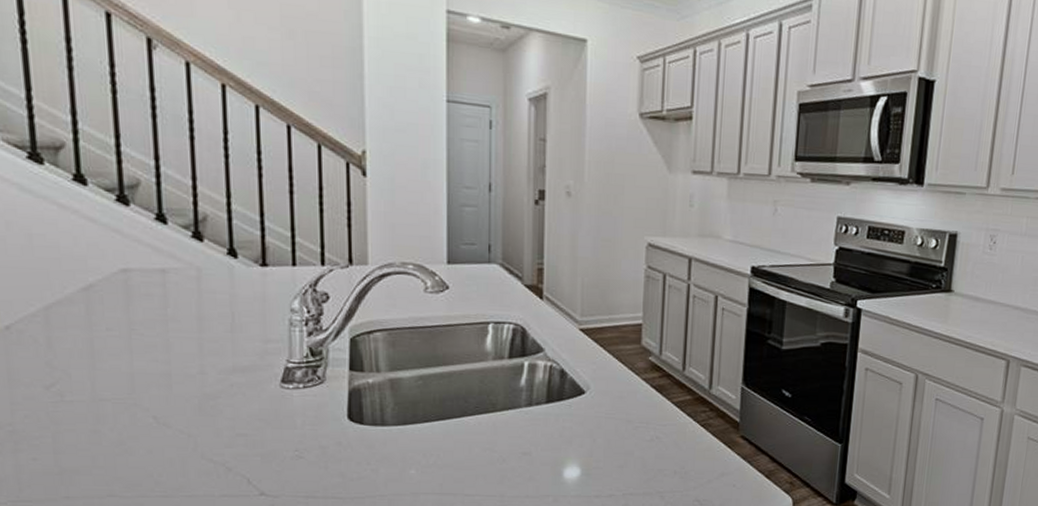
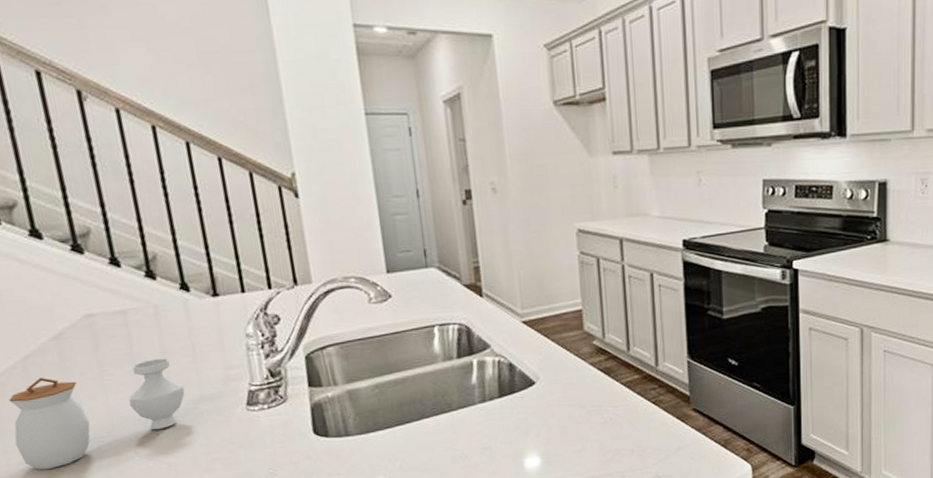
jar: none [23,323,217,427] -> present [8,358,185,470]

